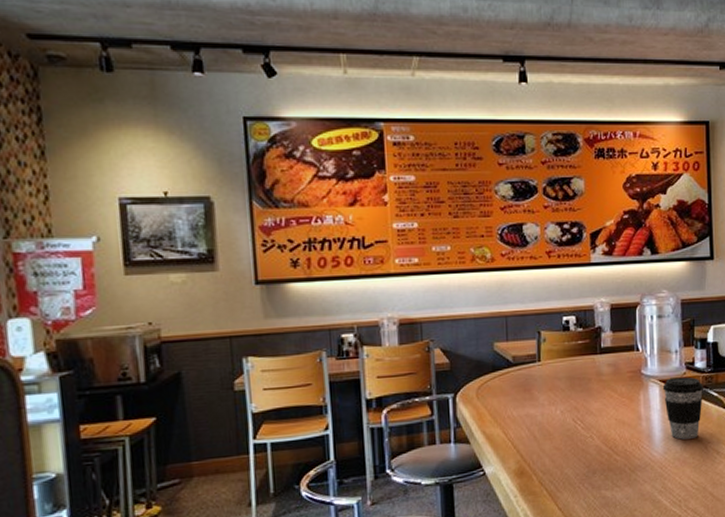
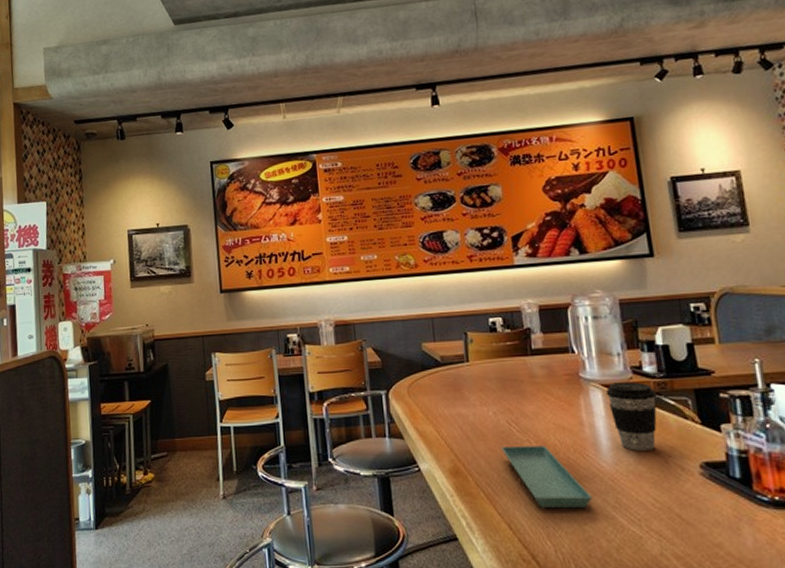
saucer: none [565,440,643,499] -> present [500,446,592,509]

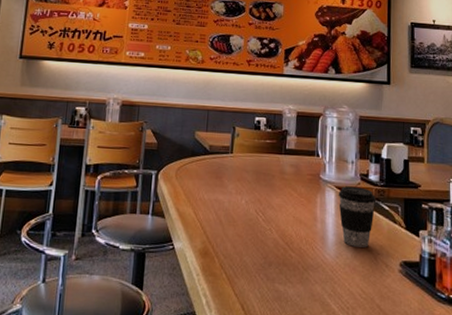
saucer: present [500,446,592,509] -> none [246,233,314,295]

